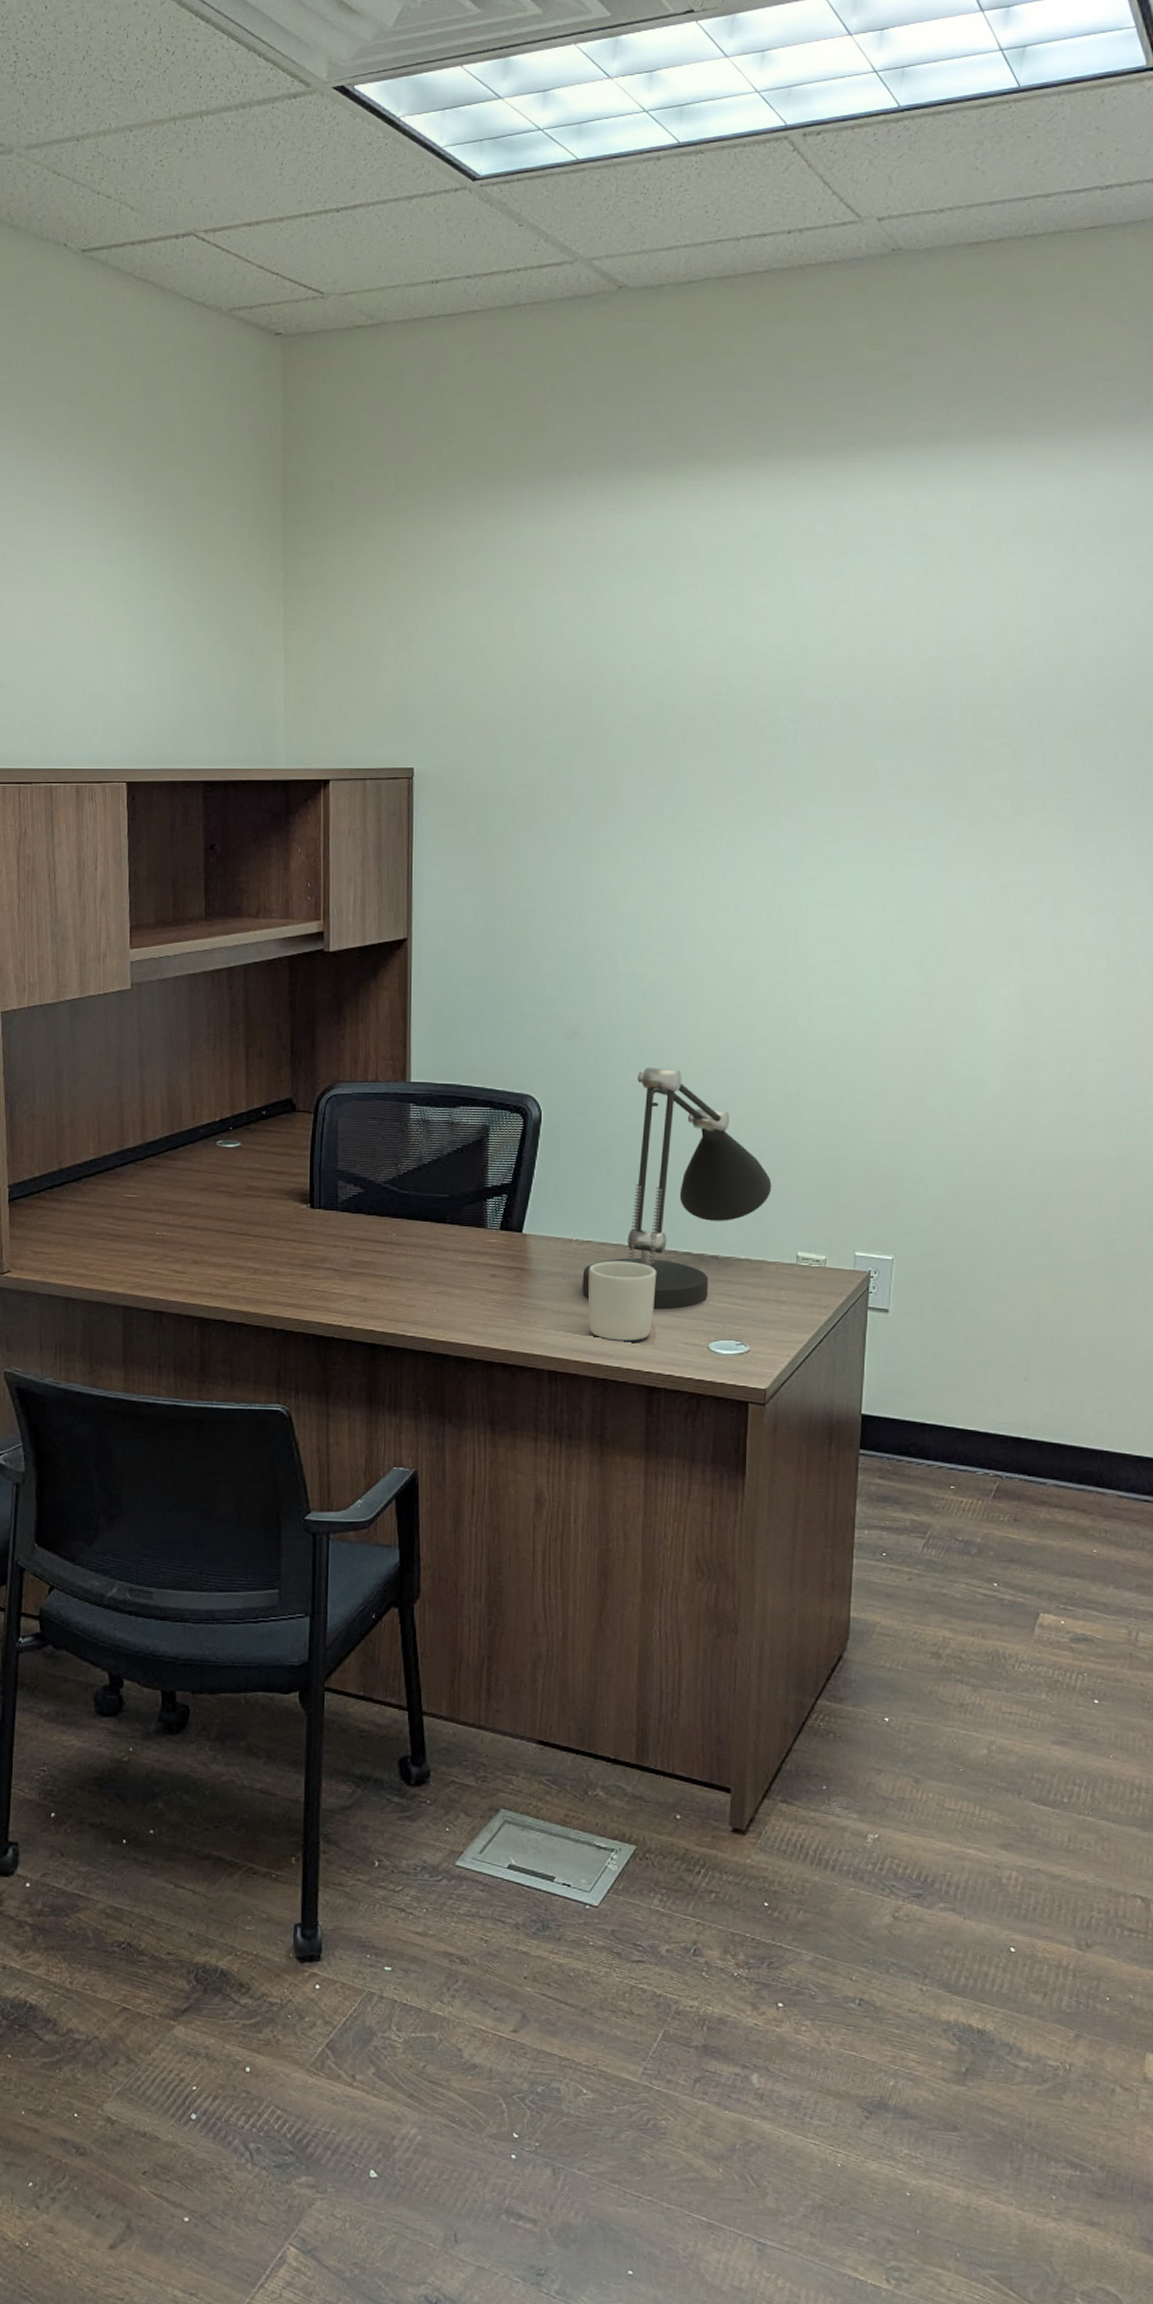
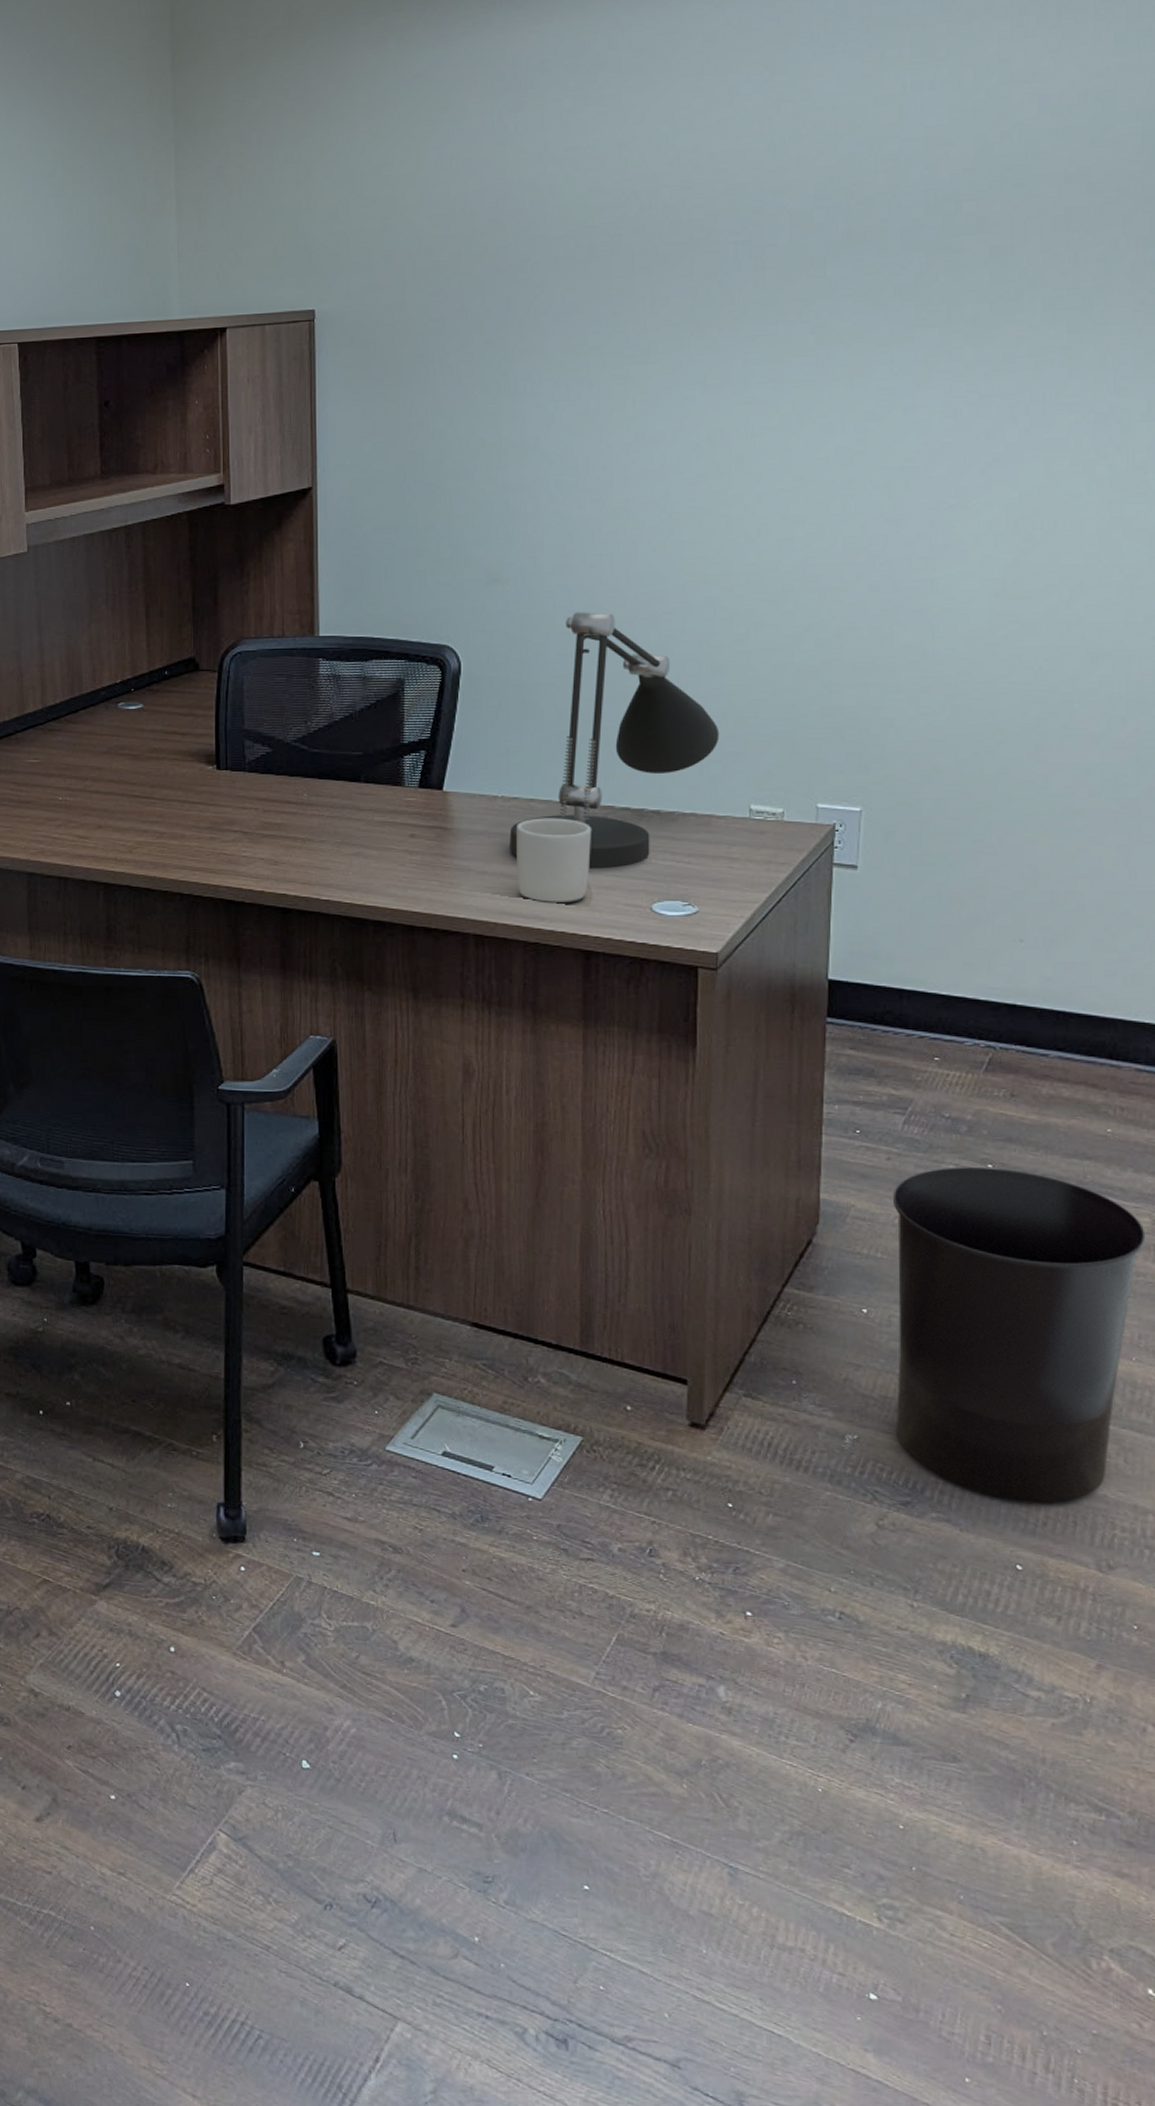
waste bin: none [910,1585,1123,1890] -> present [892,1167,1146,1503]

